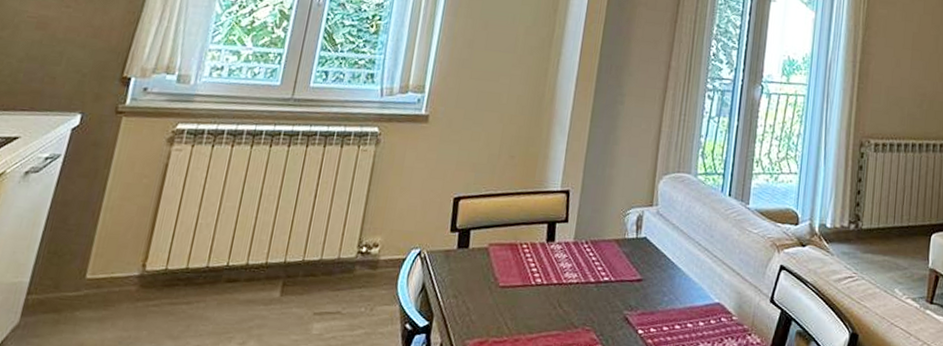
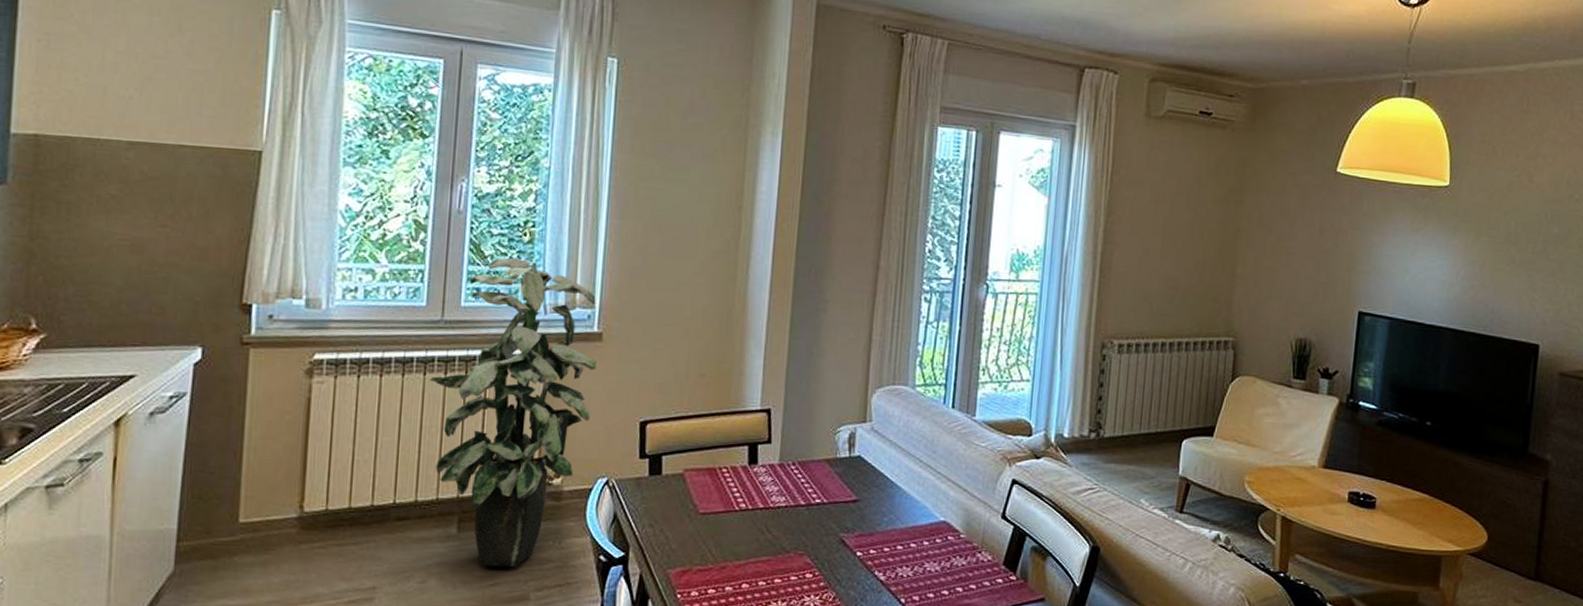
indoor plant: none [268,46,426,332] -> present [430,258,596,567]

